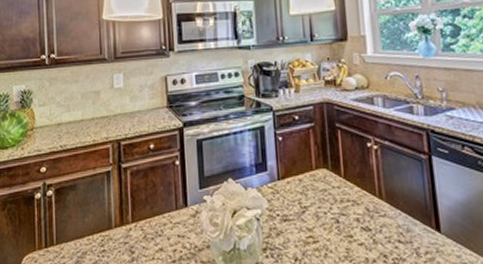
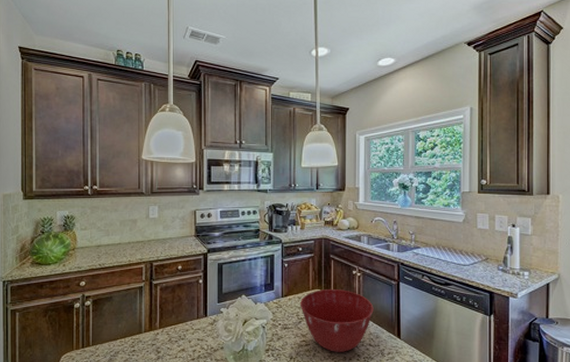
mixing bowl: none [302,167,400,252] -> present [300,288,374,352]

